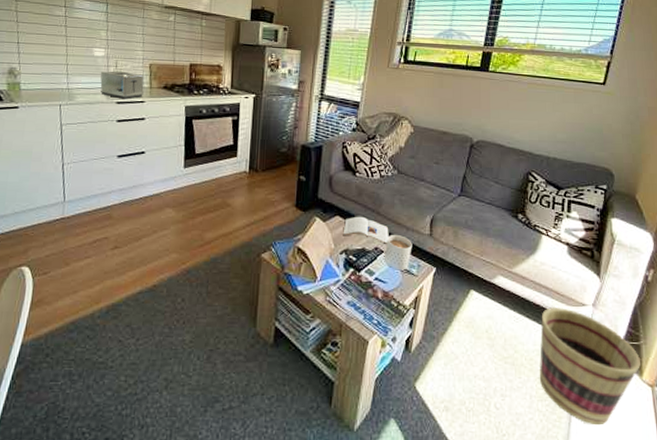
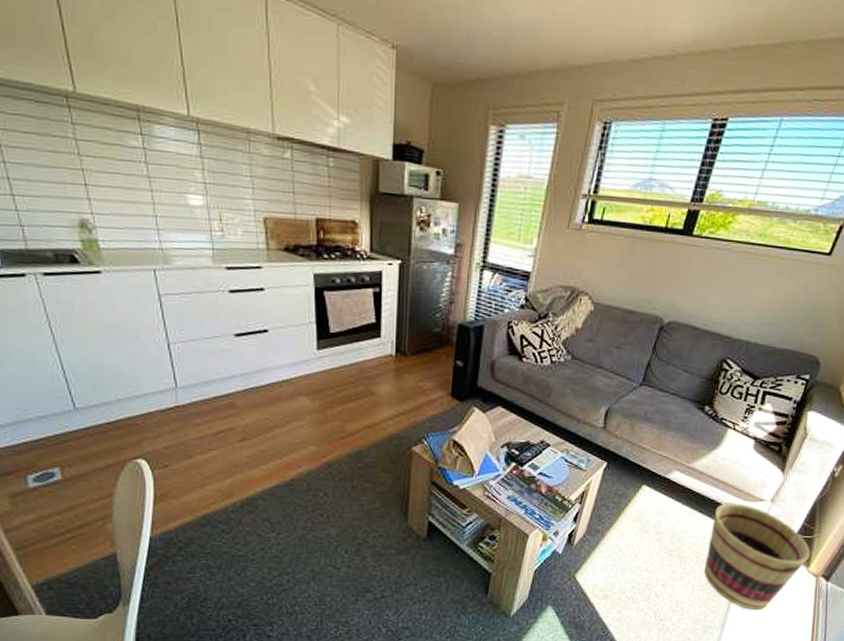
toaster: present [100,70,144,99] -> none [200,225,259,264]
magazine: present [343,216,389,244] -> none [505,407,558,437]
mug: present [385,234,412,271] -> none [551,426,583,465]

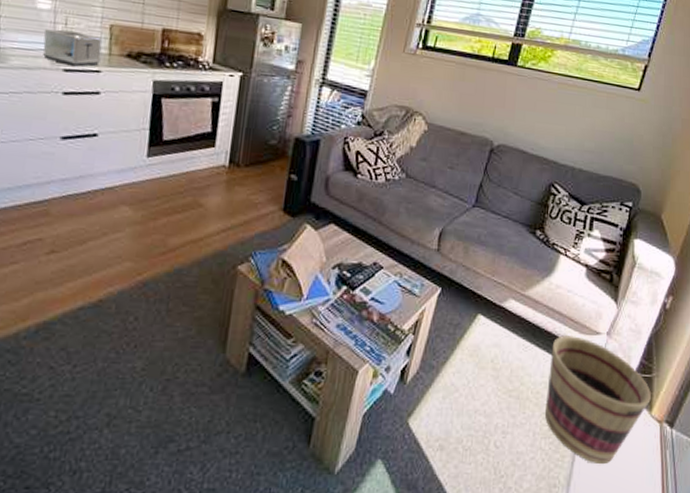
toaster: none [200,225,259,264] -> present [43,29,102,67]

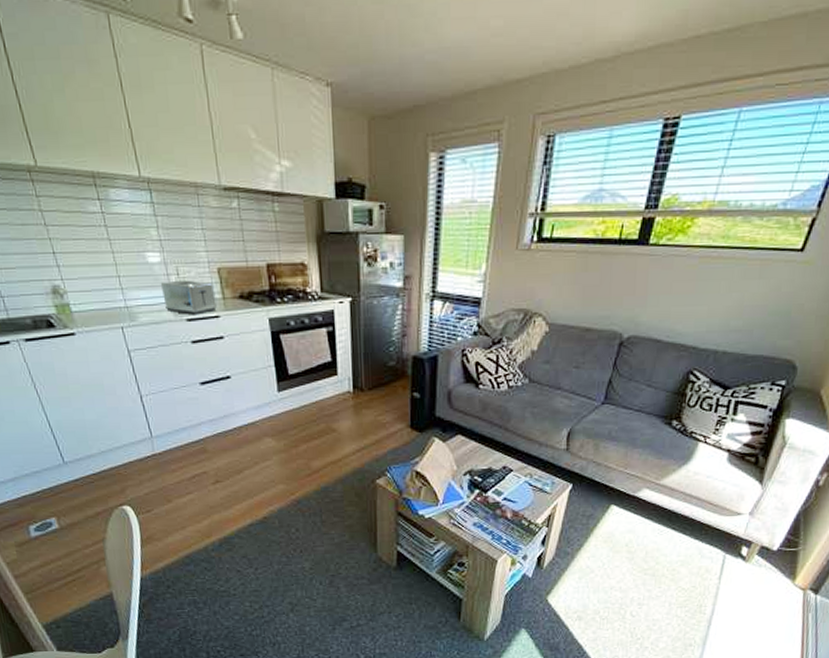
basket: present [545,335,651,465] -> none [681,518,796,627]

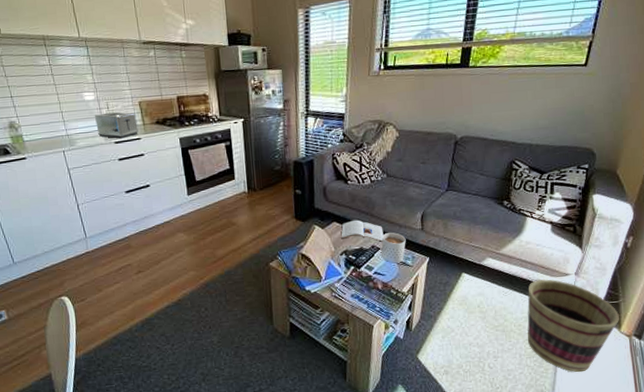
magazine: none [466,433,519,462] -> present [341,219,384,242]
mug: none [514,451,546,489] -> present [381,232,406,264]
basket: none [681,518,796,627] -> present [527,279,619,373]

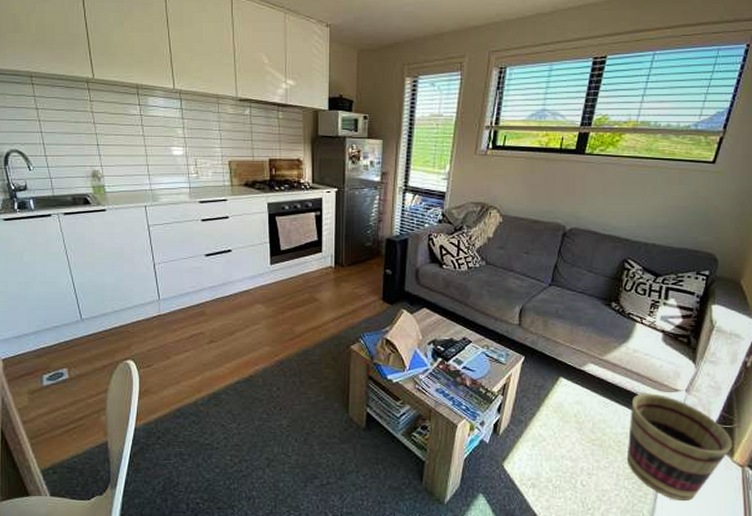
toaster: present [94,112,138,139] -> none [181,169,225,198]
magazine: present [341,219,384,242] -> none [430,308,477,334]
mug: present [381,232,406,264] -> none [473,324,501,360]

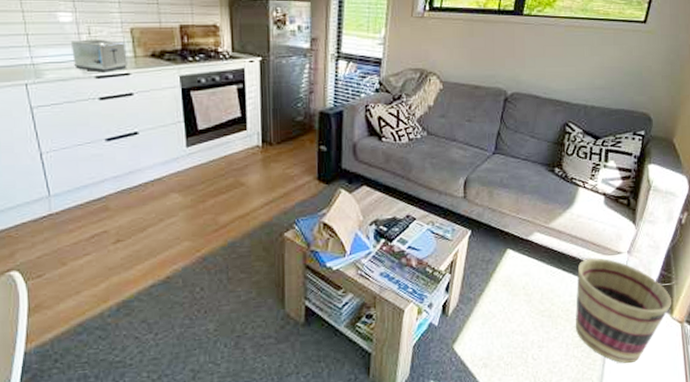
toaster: none [181,169,225,198] -> present [70,39,127,73]

